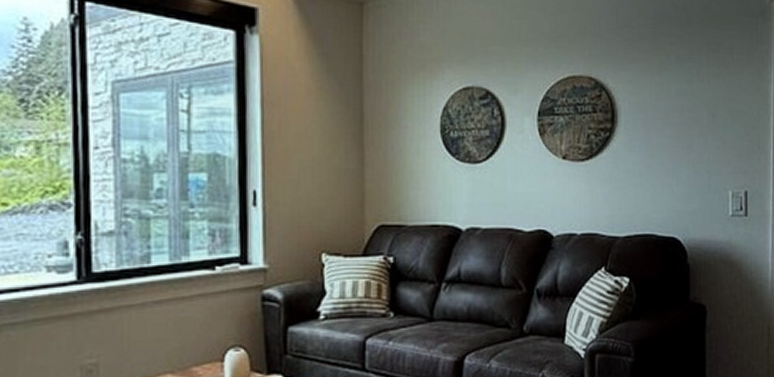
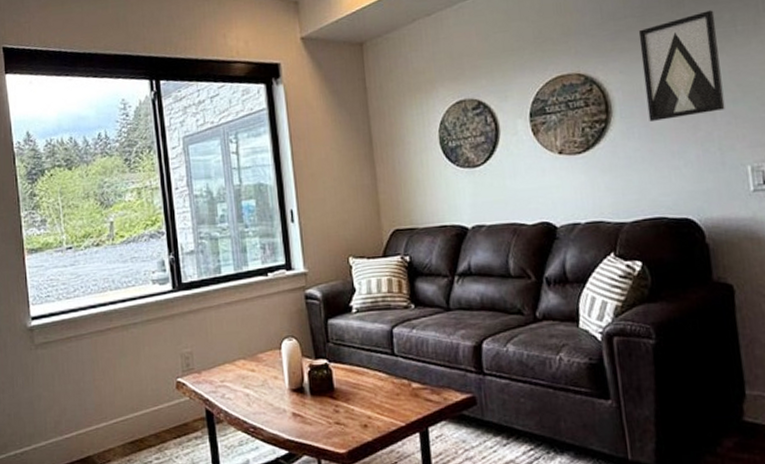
wall art: none [649,34,717,137] -> present [638,10,725,121]

